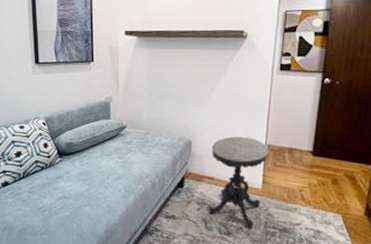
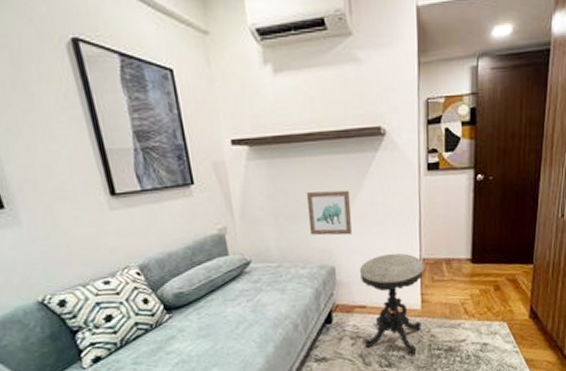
wall art: none [175,77,211,116] -> present [306,190,352,236]

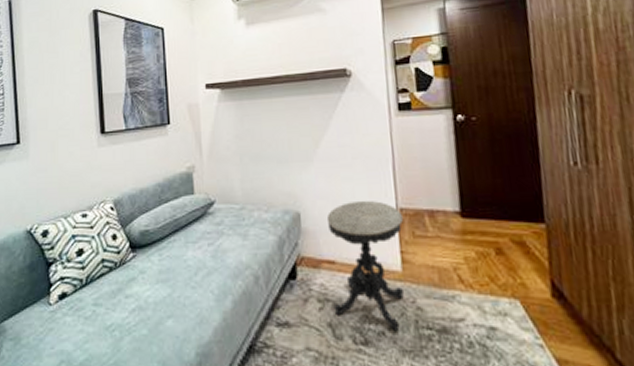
wall art: present [306,190,352,236] -> none [271,130,318,178]

